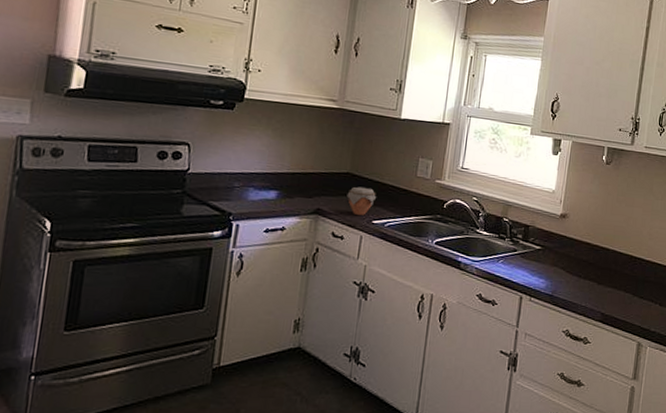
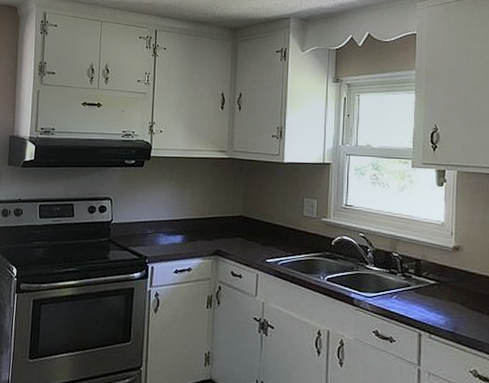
jar: present [346,186,376,215] -> none [241,228,268,255]

